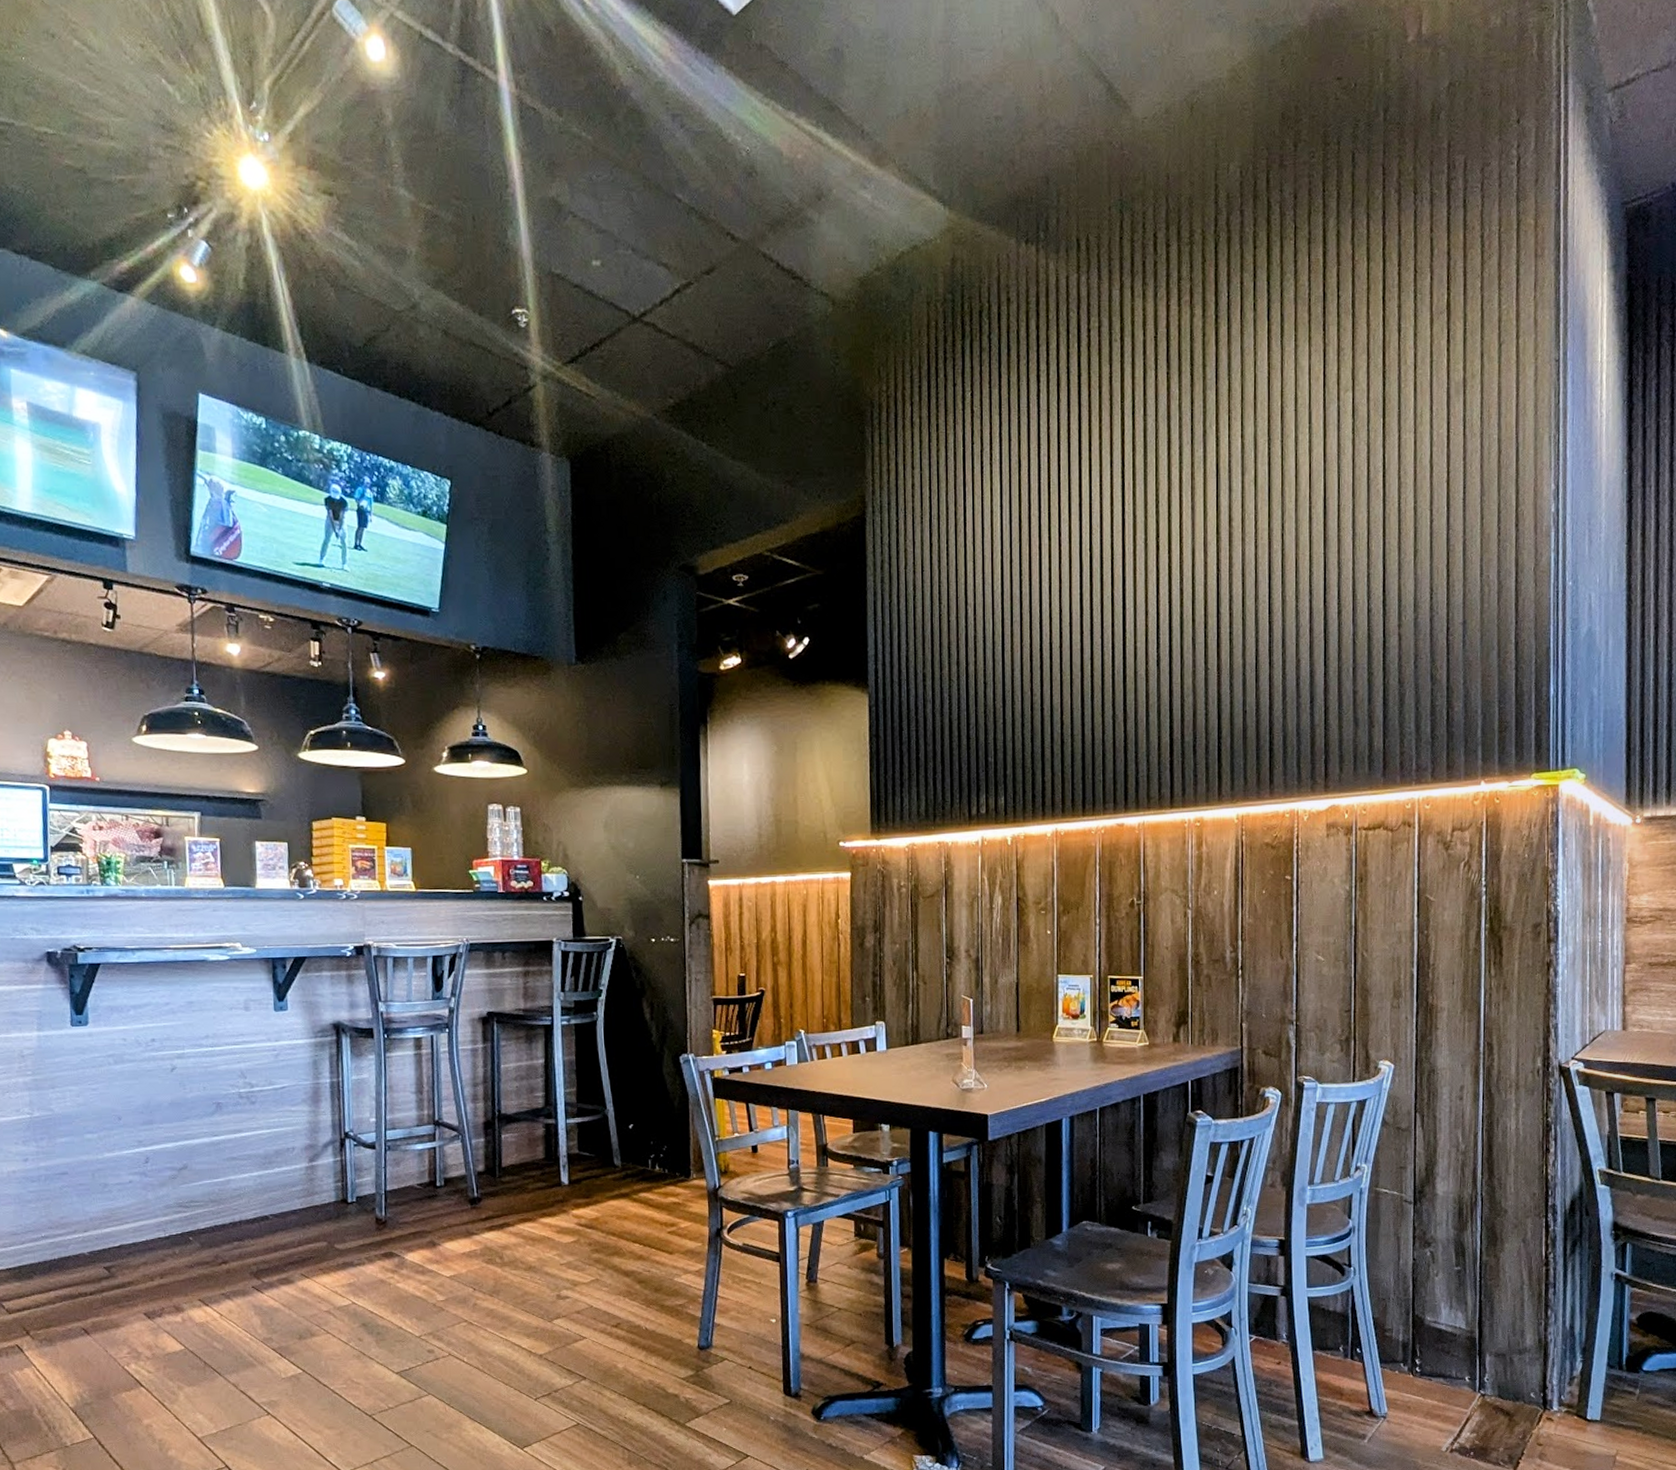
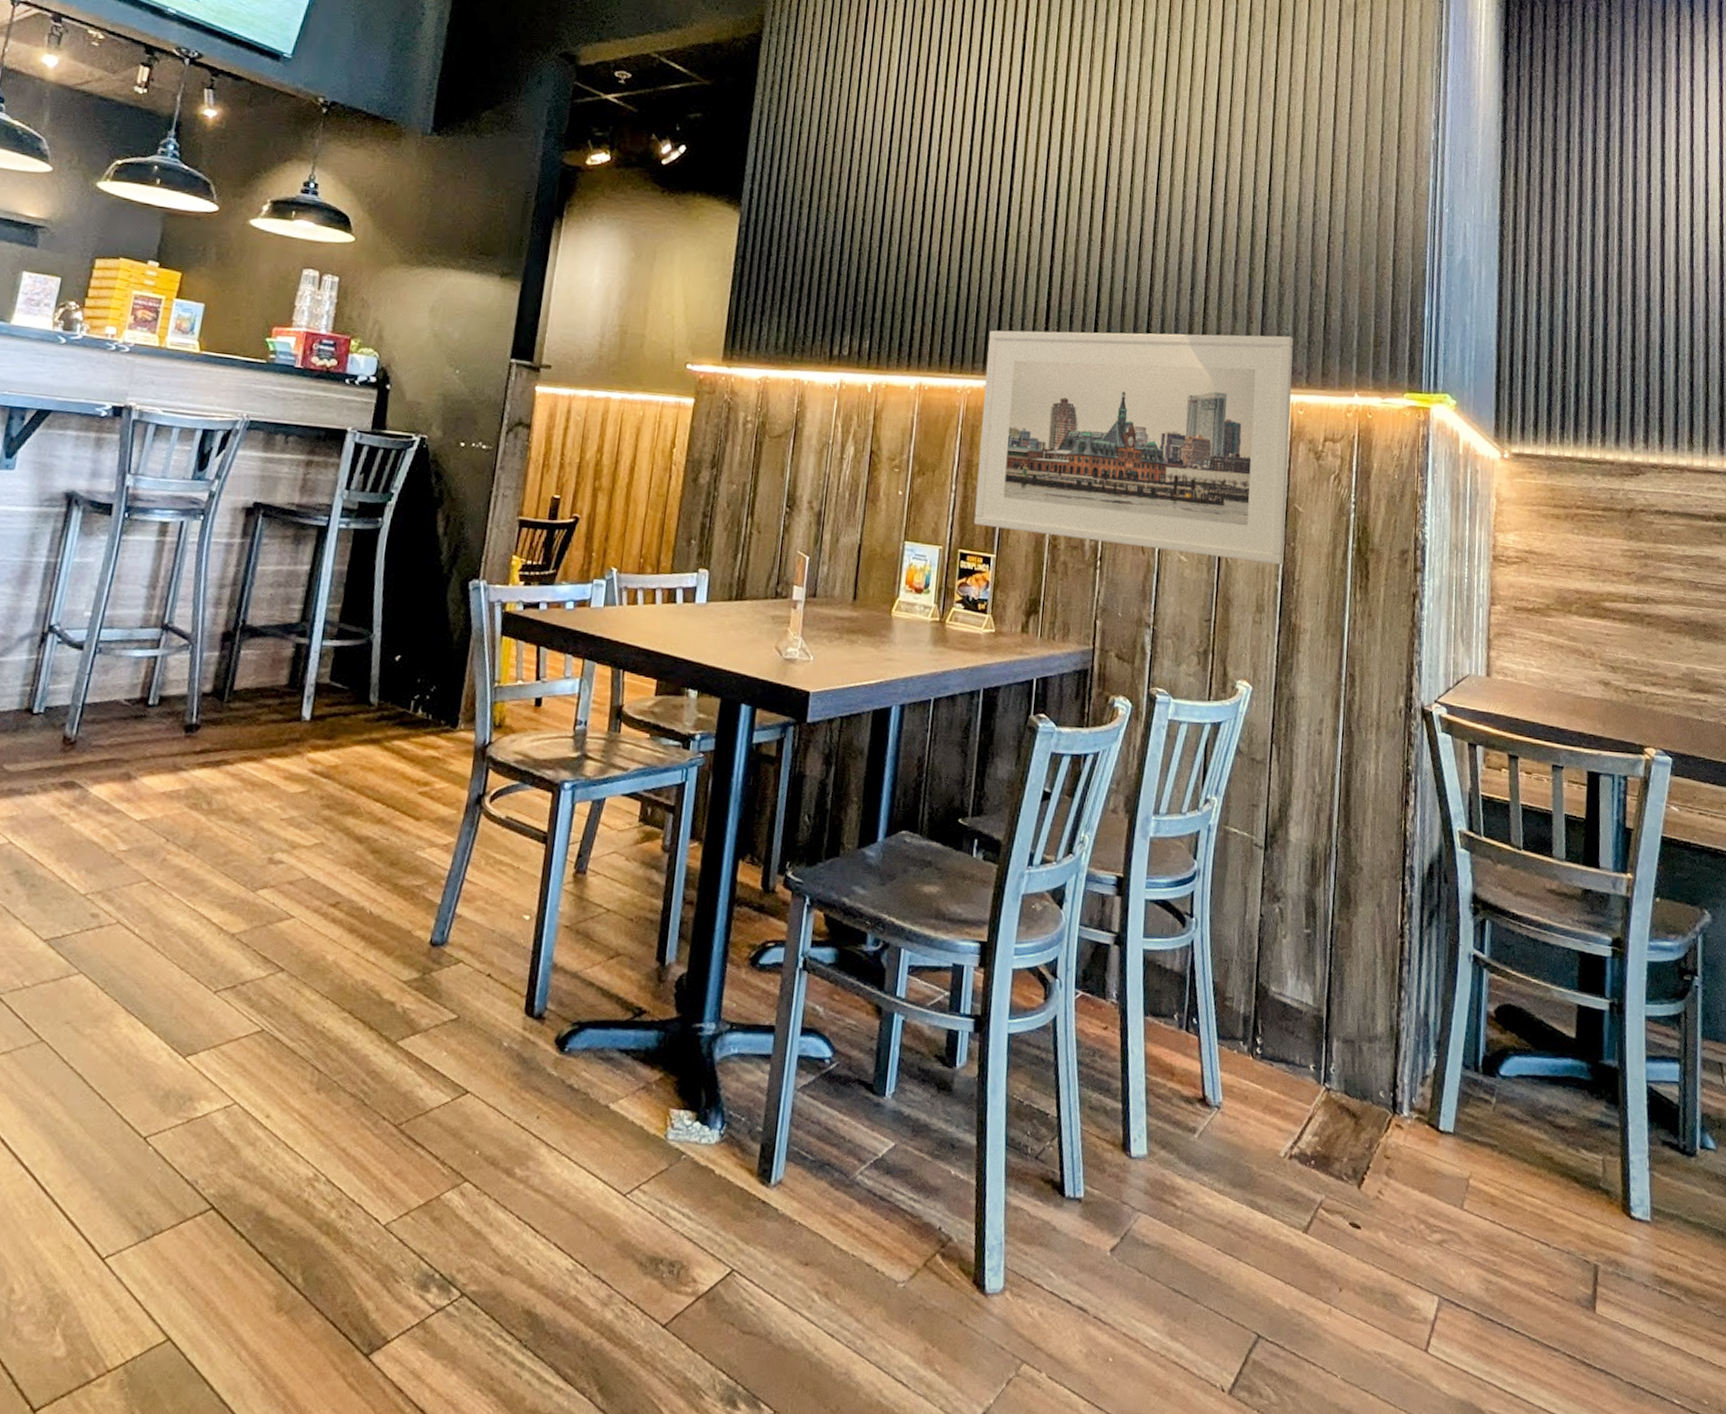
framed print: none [1117,735,1418,953] -> present [973,330,1294,565]

